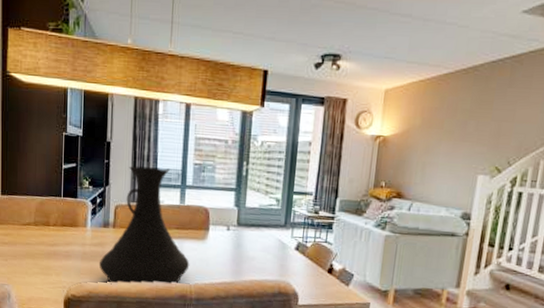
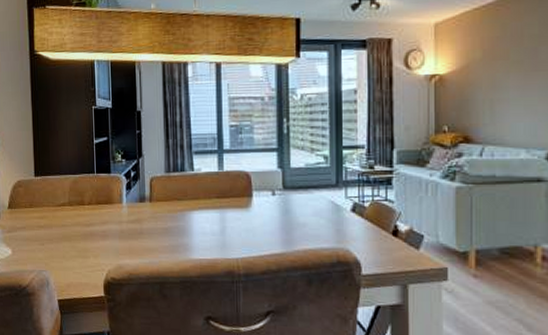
vase: present [98,166,190,285] -> none [137,134,235,264]

